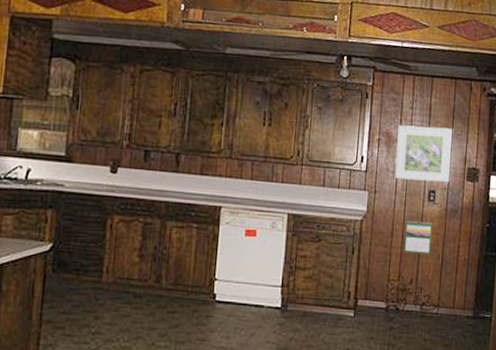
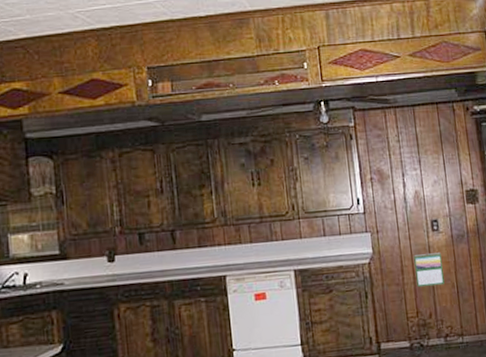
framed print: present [395,124,453,183] -> none [388,154,450,215]

